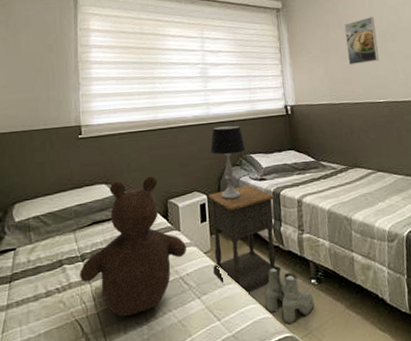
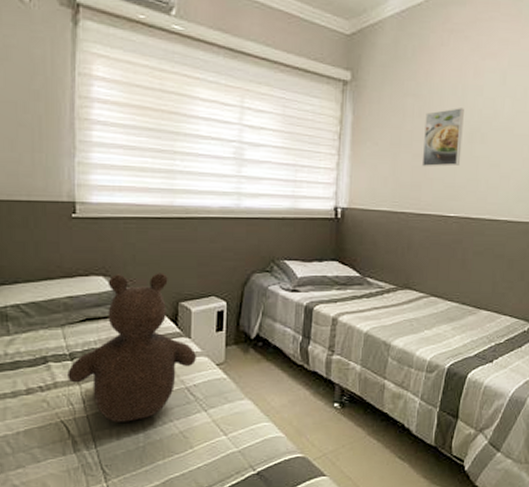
nightstand: present [208,185,276,295] -> none [225,295,307,412]
table lamp: present [210,125,246,200] -> none [236,223,280,310]
boots: present [265,265,314,325] -> none [280,385,334,445]

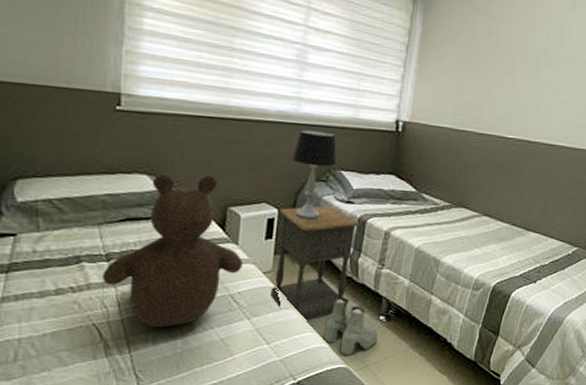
nightstand: none [225,295,307,412] -> present [270,205,360,322]
table lamp: none [236,223,280,310] -> present [292,129,337,220]
boots: none [280,385,334,445] -> present [324,297,378,356]
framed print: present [421,108,464,167] -> none [486,29,533,89]

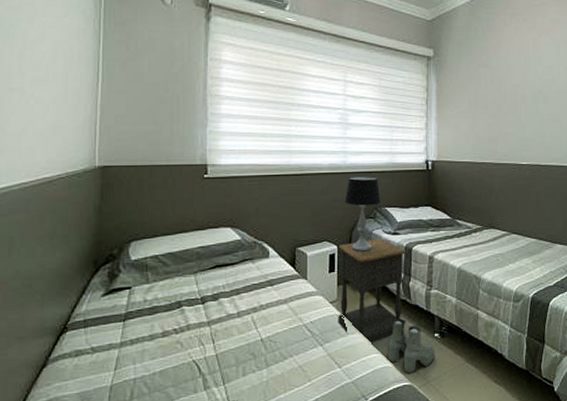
teddy bear: present [102,173,242,328] -> none [199,222,312,360]

